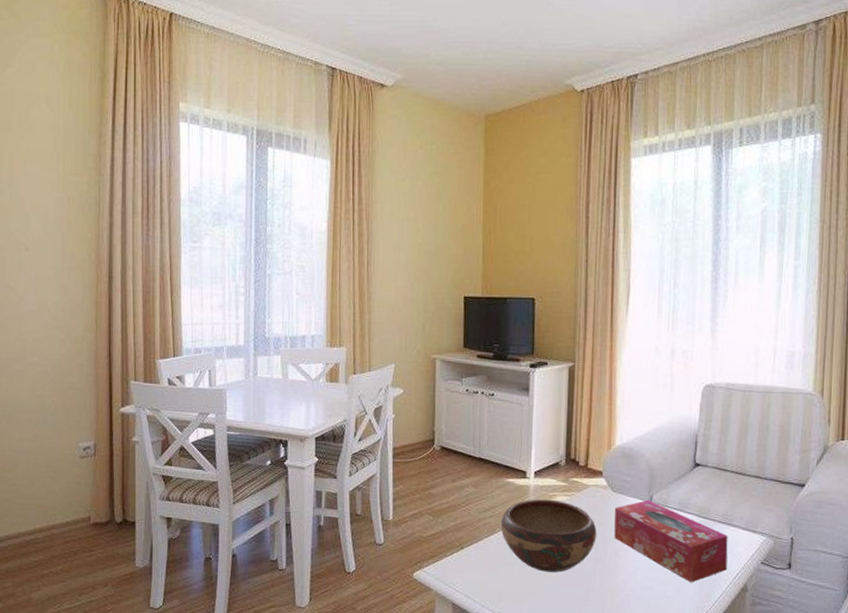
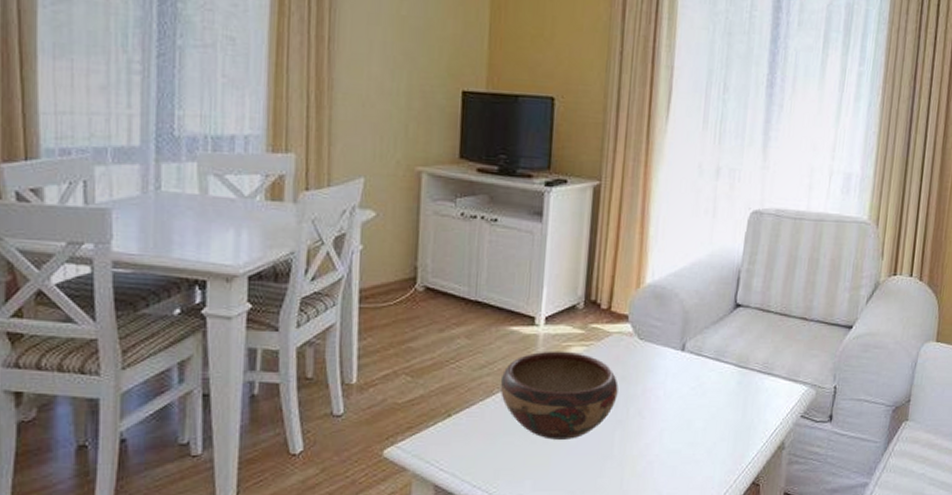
tissue box: present [614,499,728,583] -> none [638,348,768,443]

